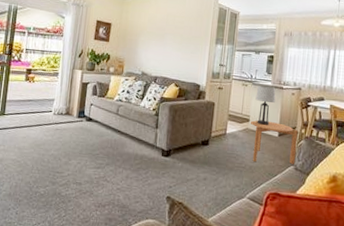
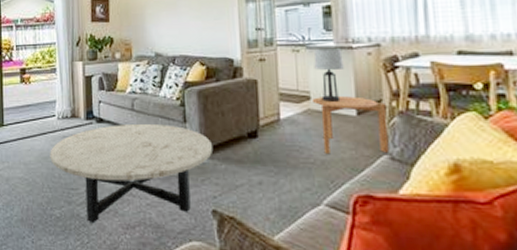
coffee table: none [42,124,175,201] -> present [50,123,214,224]

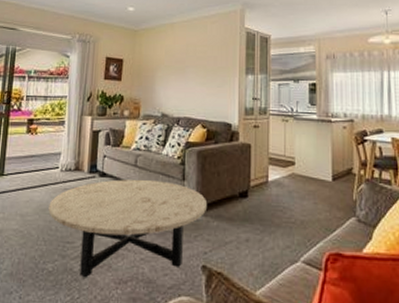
side table: present [311,96,390,155] -> none [295,163,357,216]
lamp: present [314,48,344,102] -> none [299,120,324,168]

